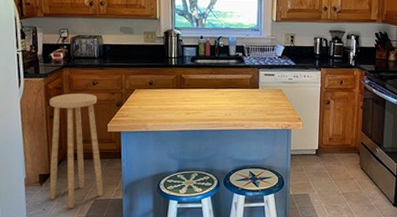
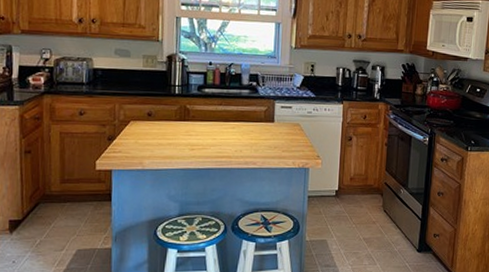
stool: present [49,93,104,209] -> none [22,124,89,261]

